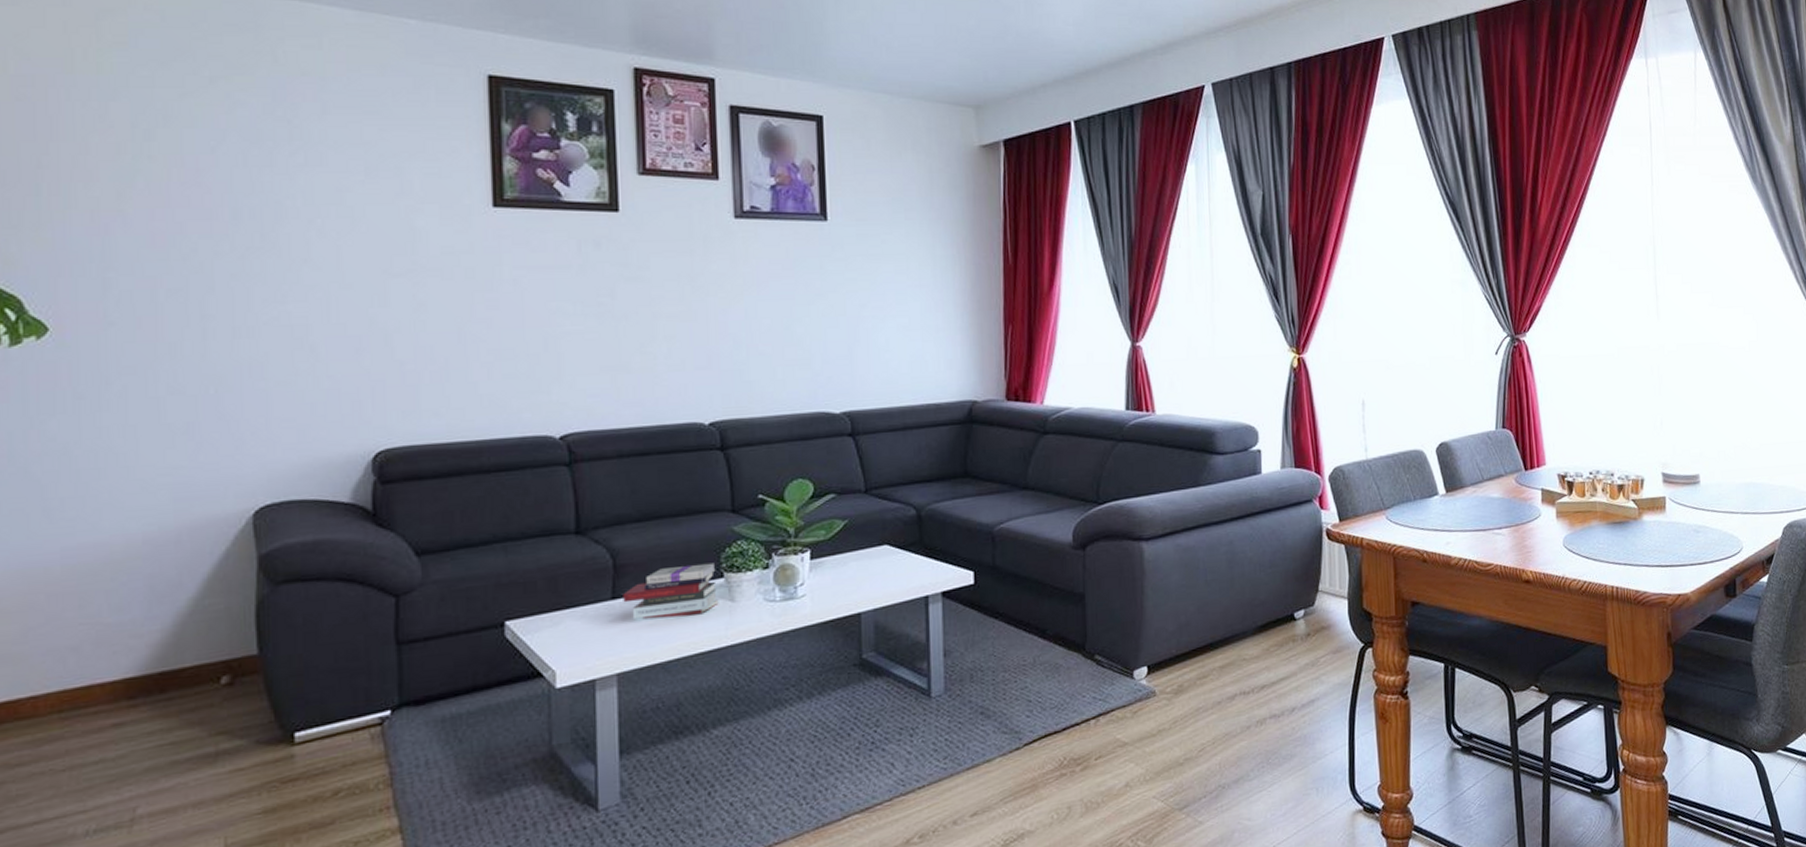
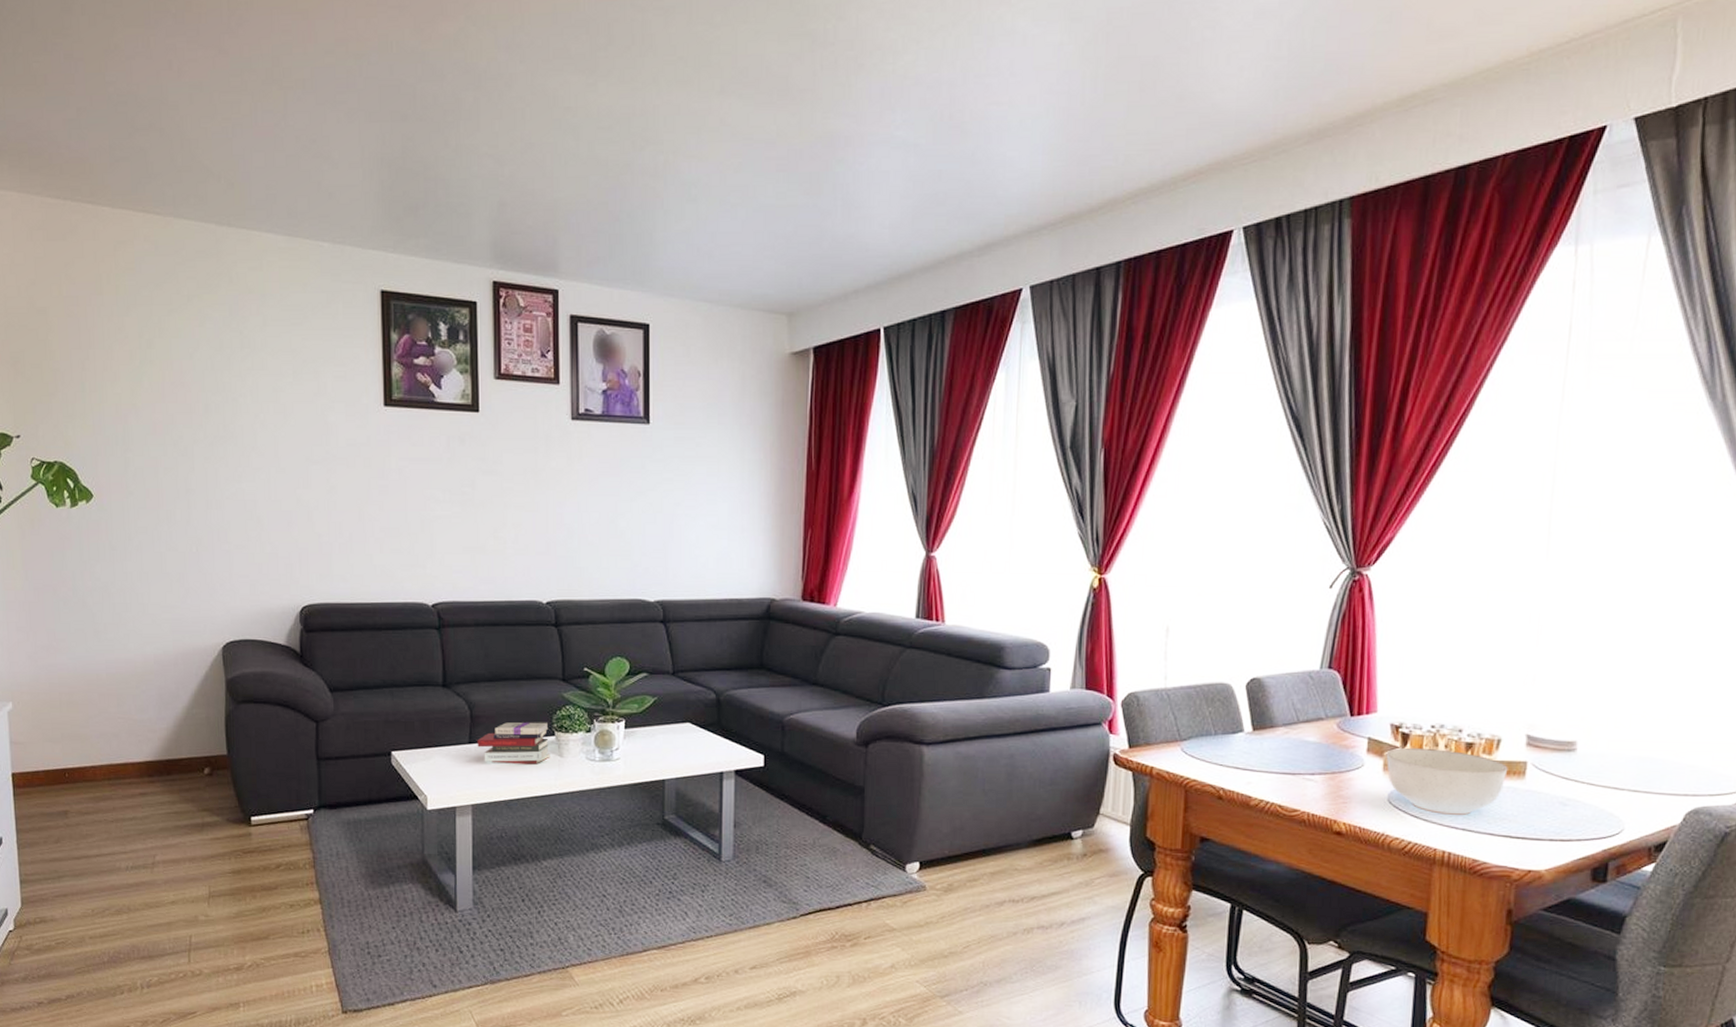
bowl: none [1557,493,1652,553] -> present [1386,747,1508,816]

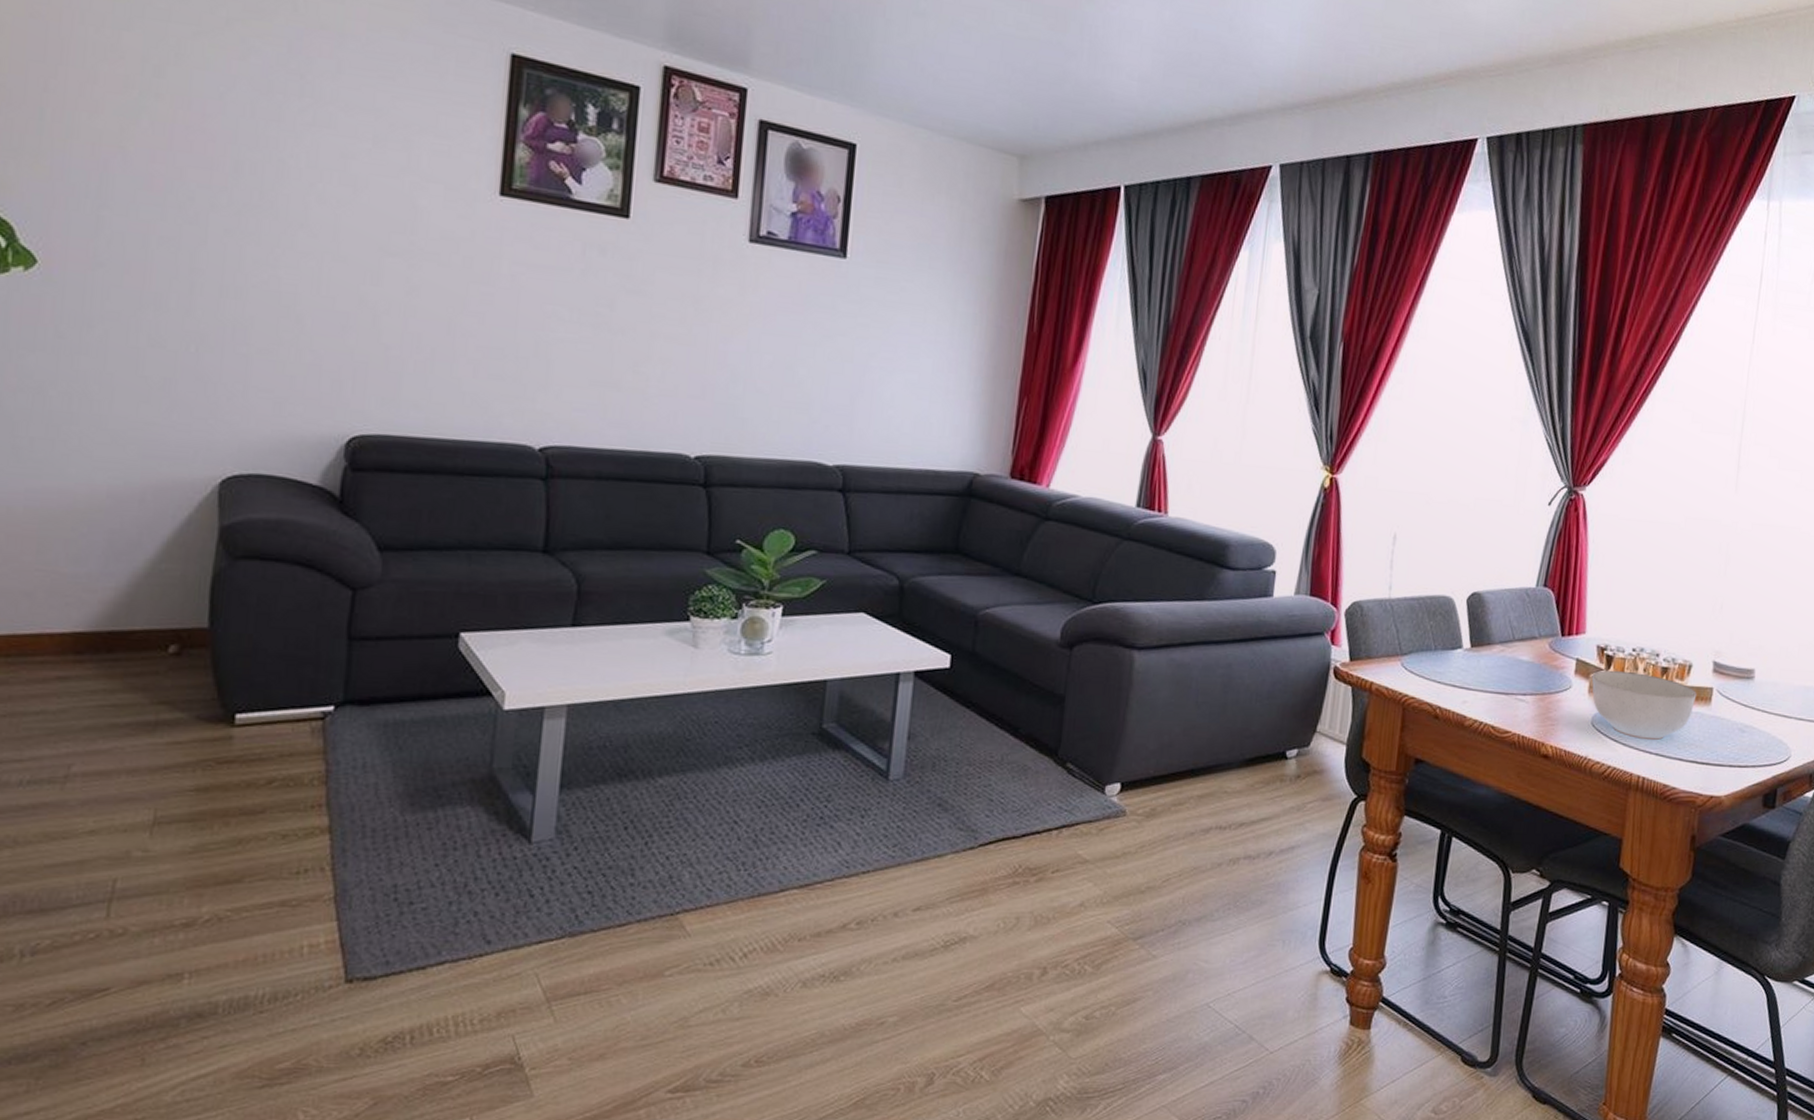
books: present [477,722,550,764] -> none [583,602,683,656]

